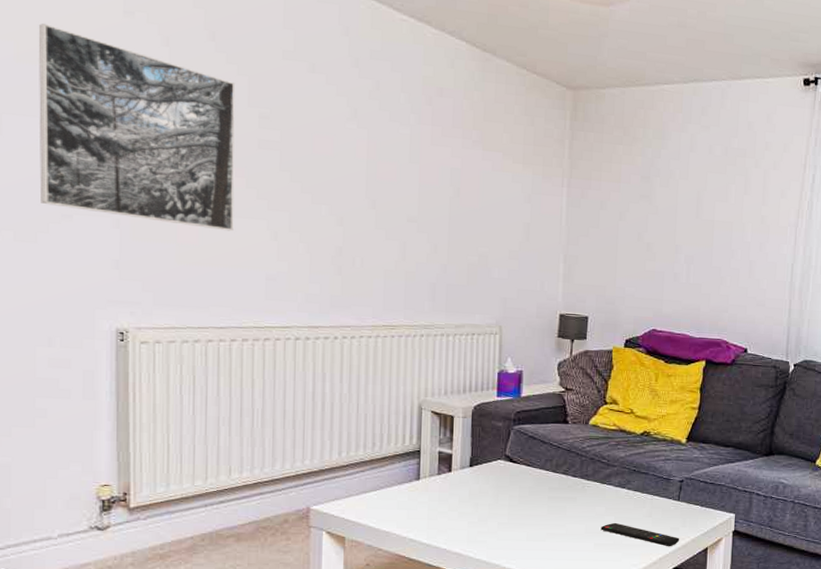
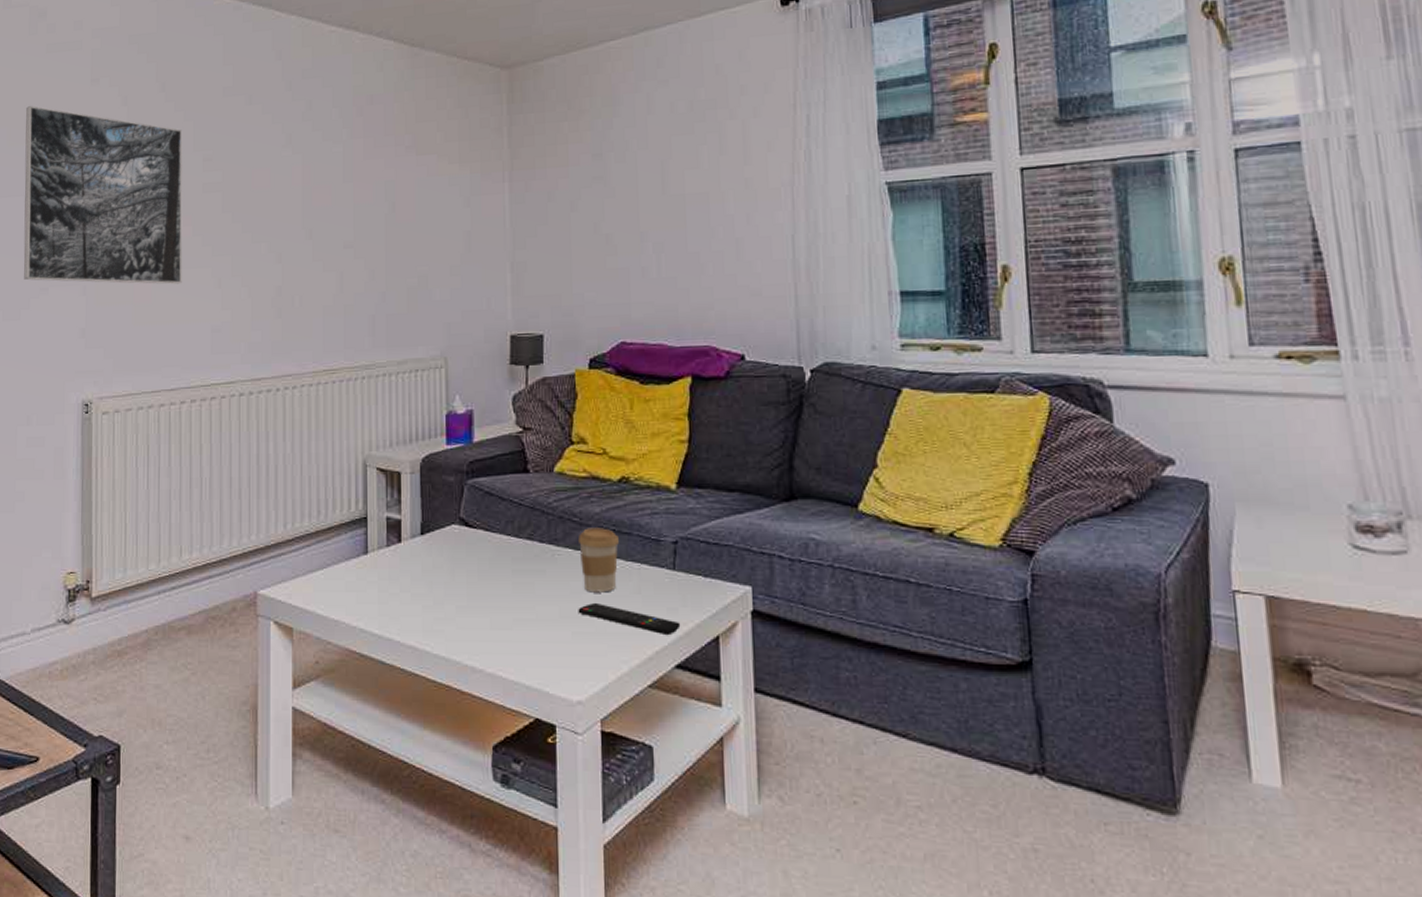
coffee cup: none [604,468,638,516] -> present [577,528,619,593]

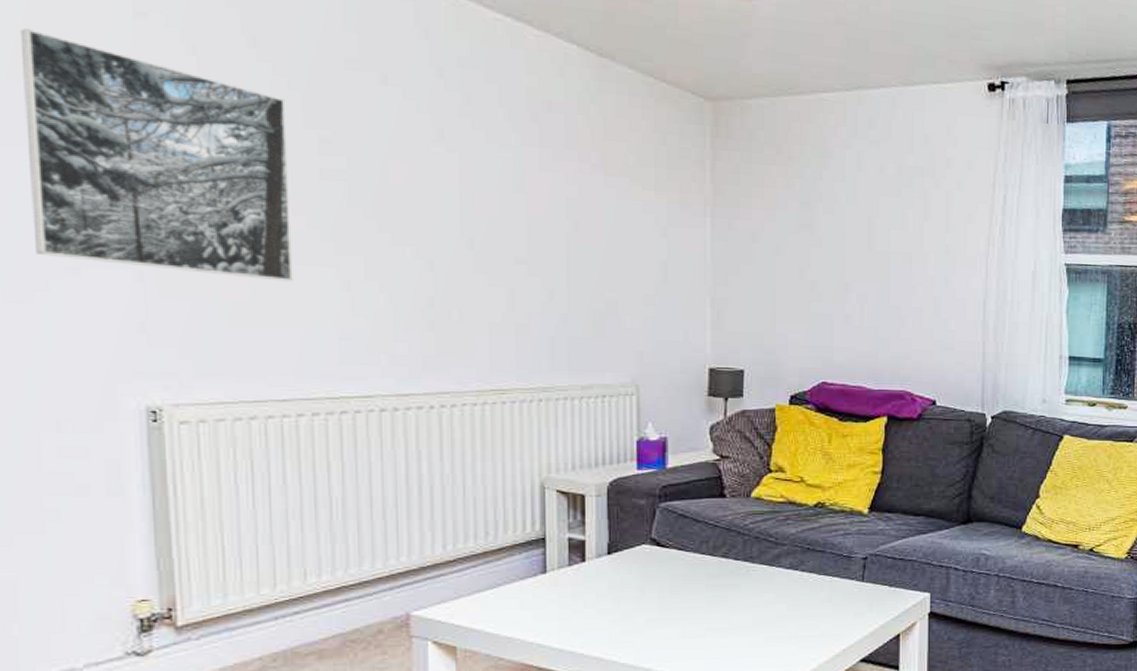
coffee cup: present [577,528,619,593] -> none [772,546,812,603]
remote control: present [578,602,681,636] -> none [771,610,866,636]

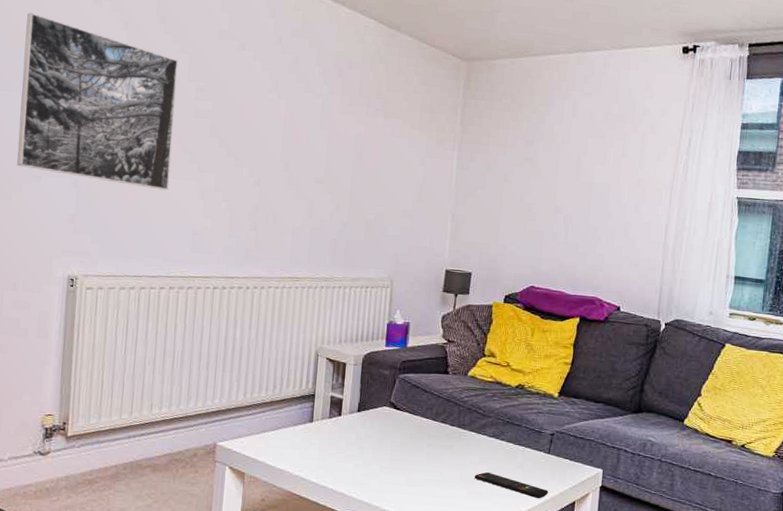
remote control: none [771,610,866,636] -> present [474,471,549,499]

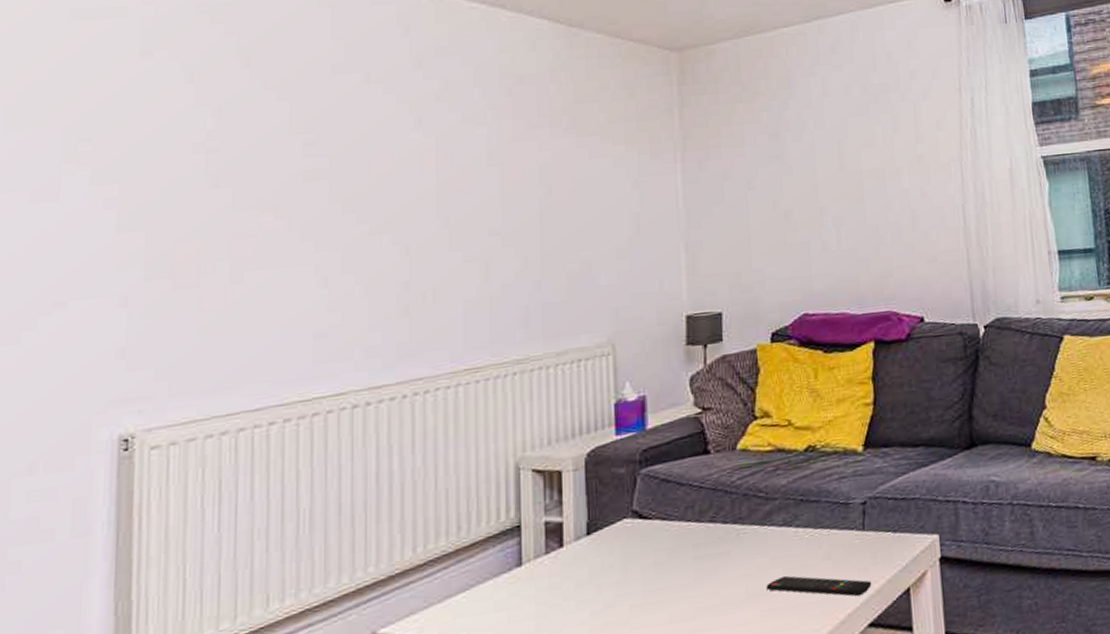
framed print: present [17,13,179,191] -> none [28,82,274,294]

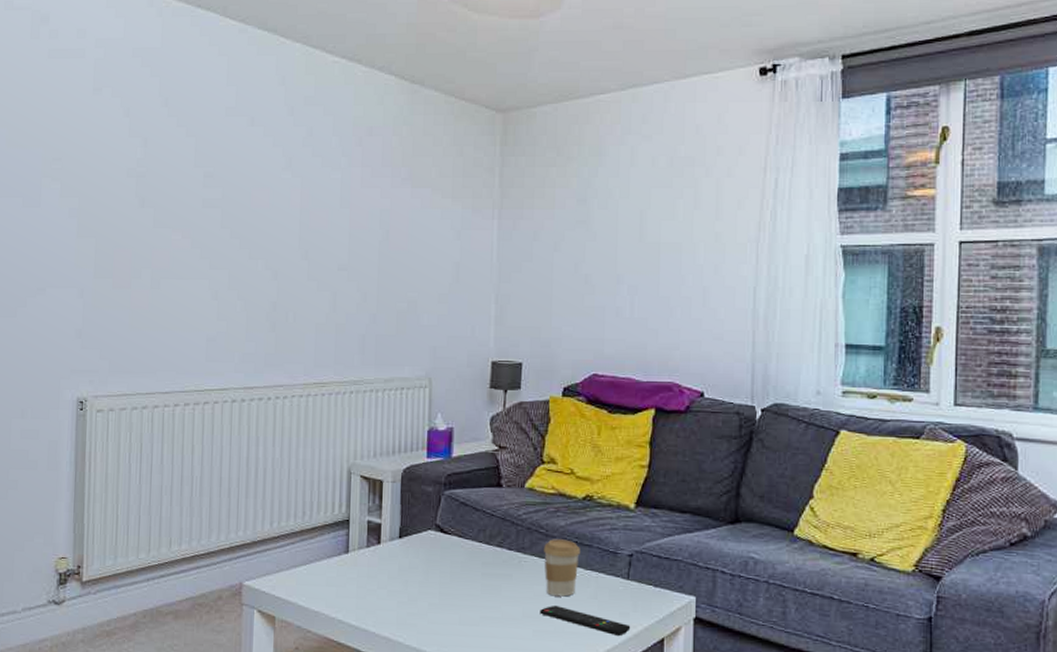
coffee cup: none [764,499,807,567] -> present [543,539,580,597]

